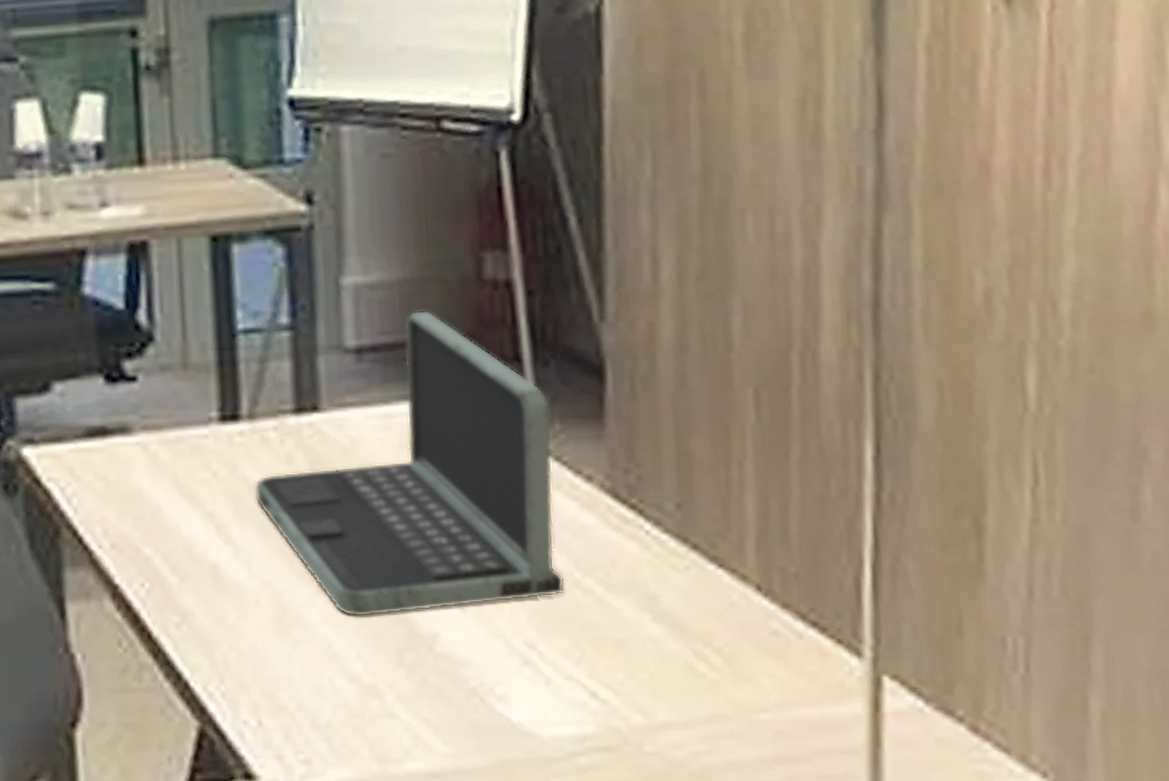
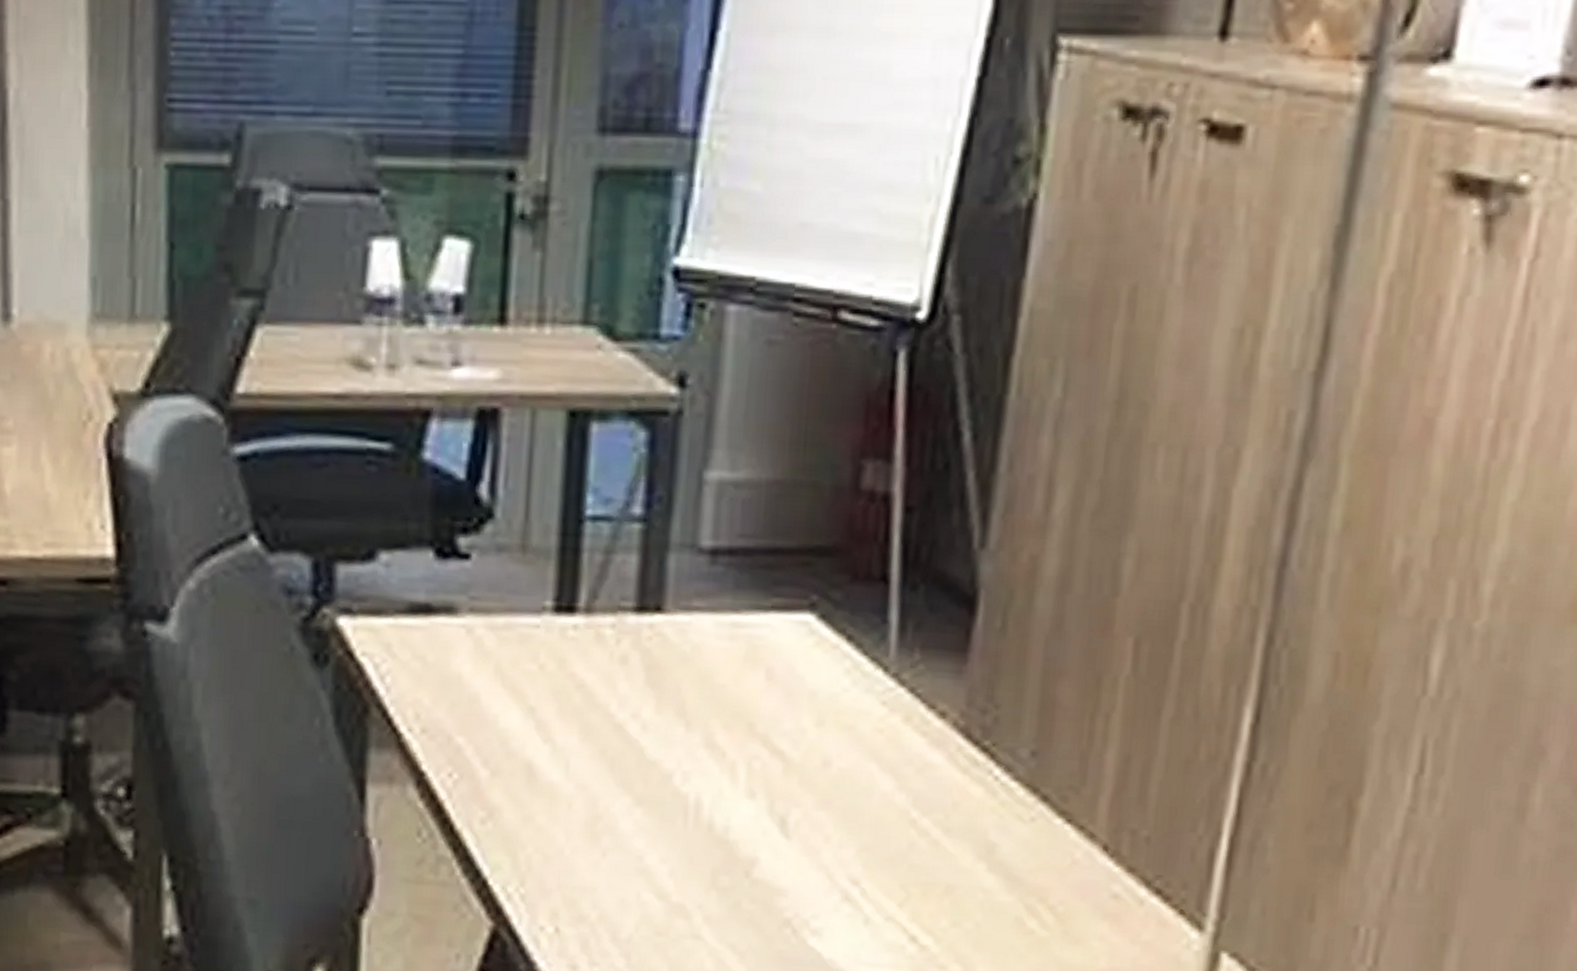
laptop: present [254,310,565,618] -> none [581,515,913,834]

